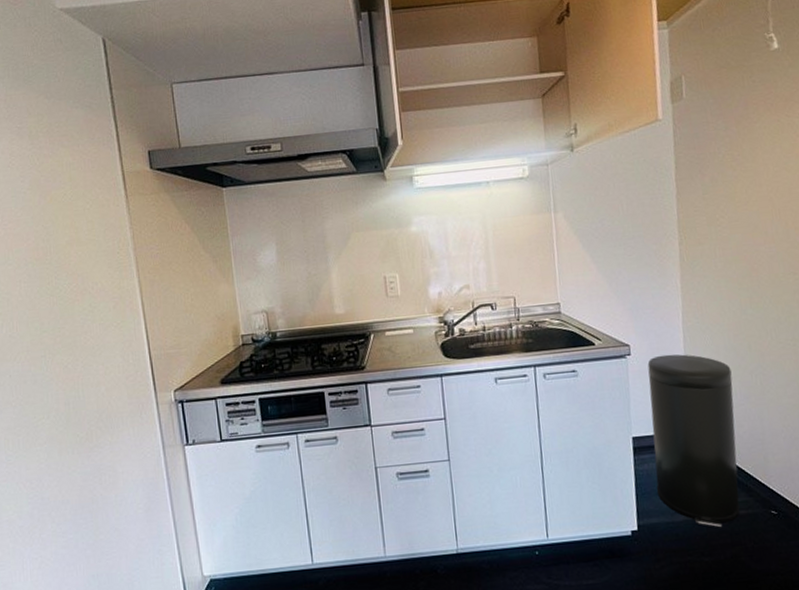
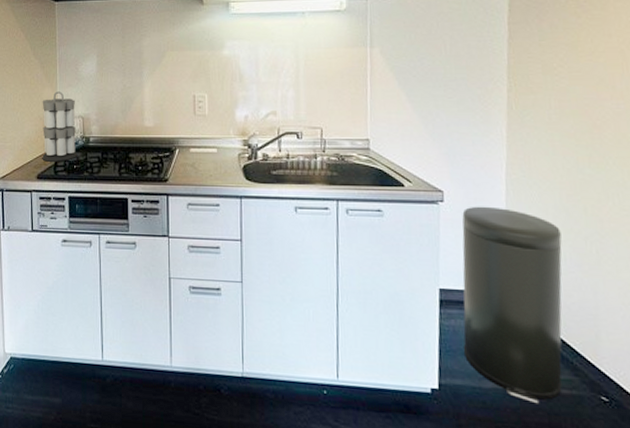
spice rack: none [218,286,265,364] -> present [42,91,78,162]

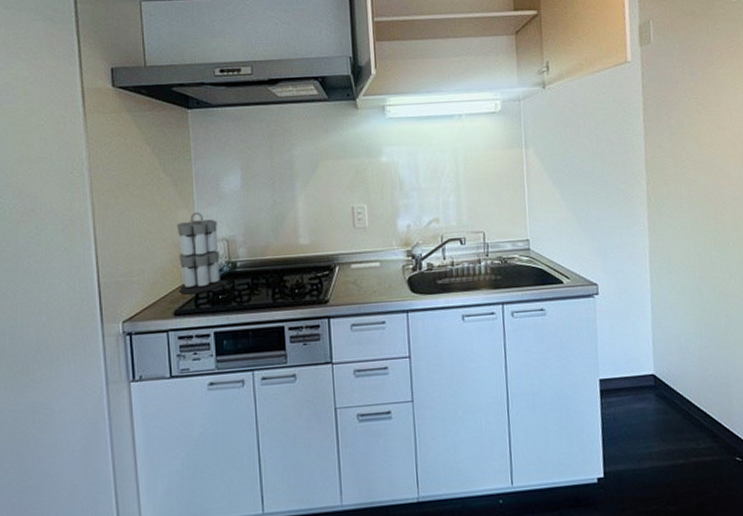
pedal bin: present [462,206,562,405] -> none [615,294,706,475]

